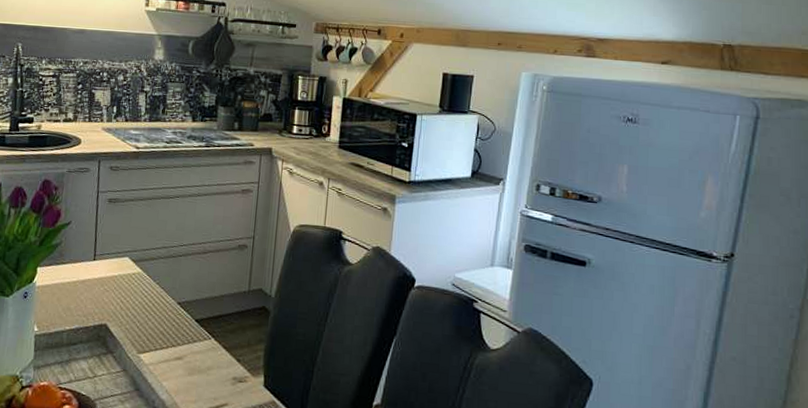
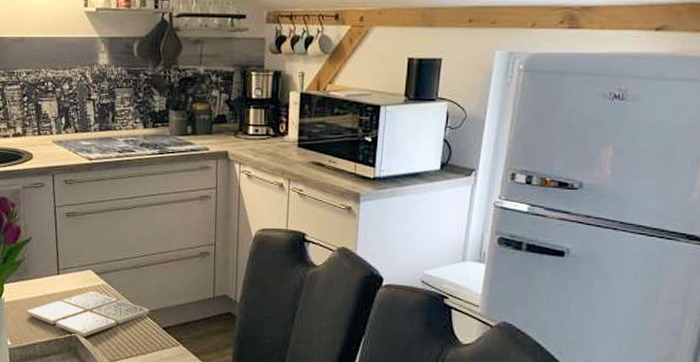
drink coaster: none [57,278,184,326] -> present [26,290,150,337]

